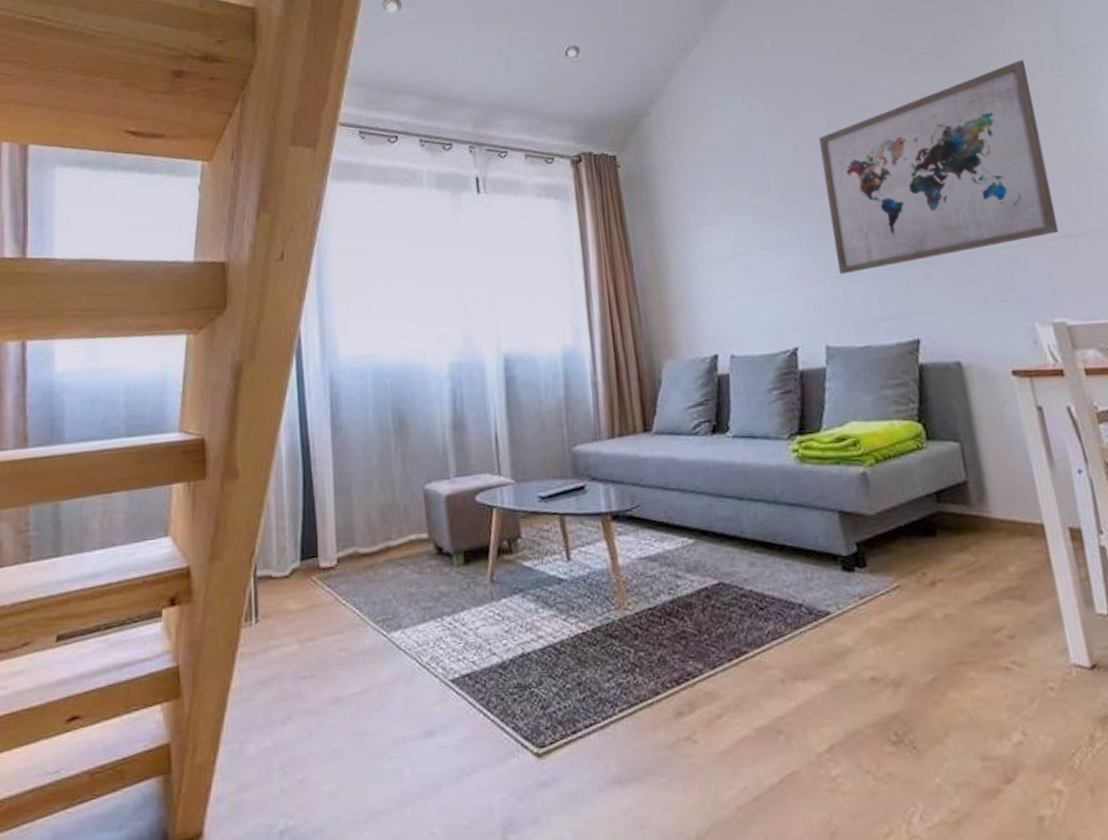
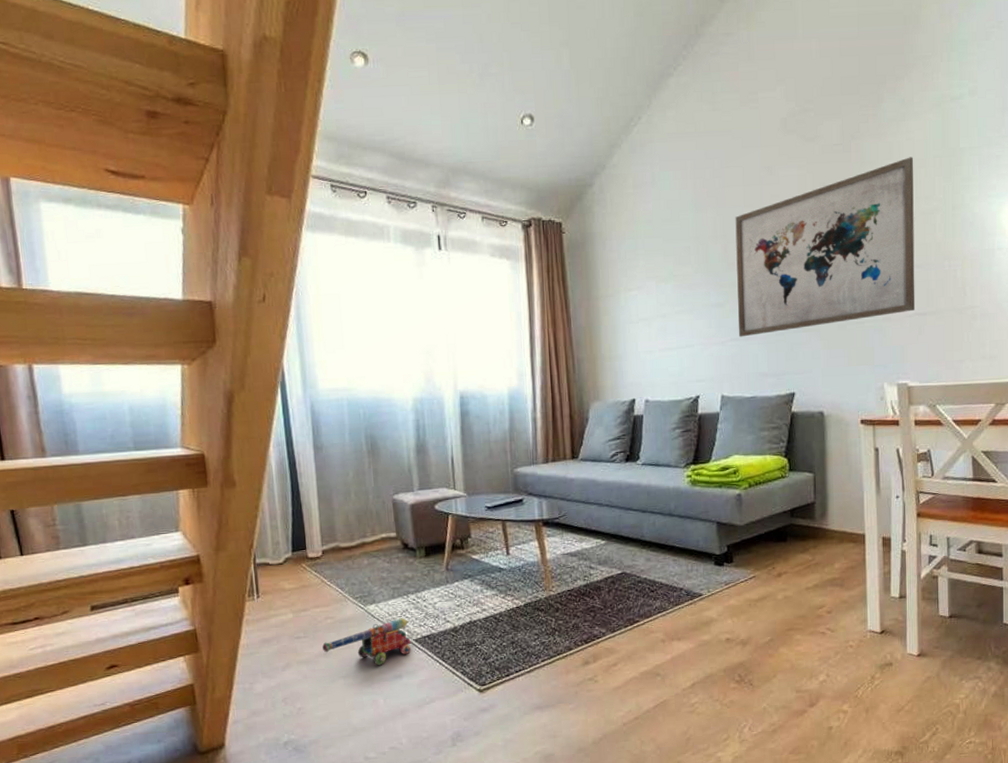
cannon: none [334,649,446,718] -> present [322,618,411,666]

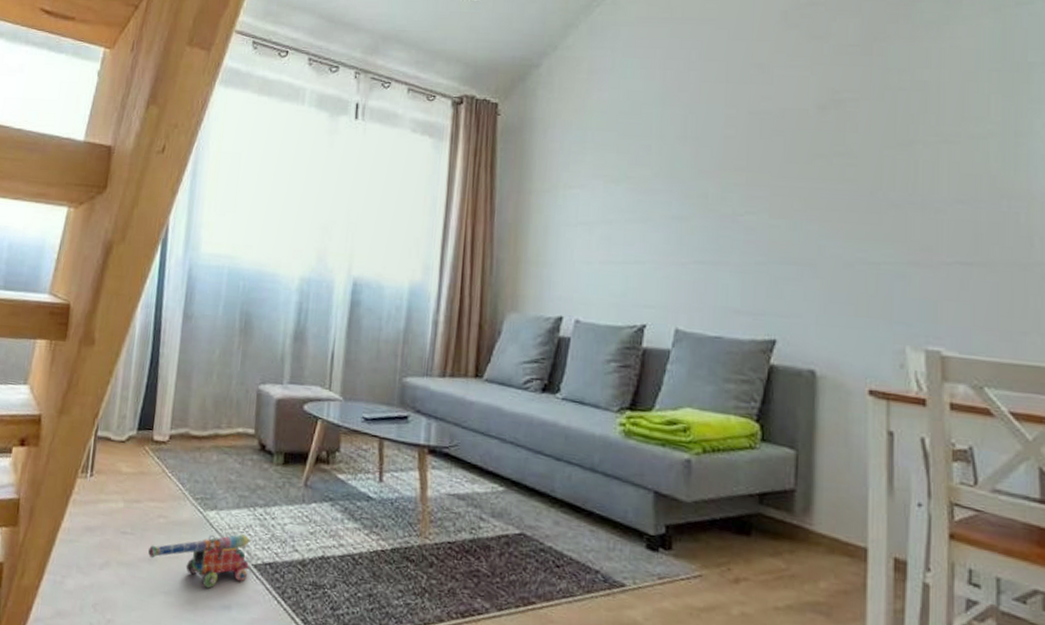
wall art: present [735,157,916,337] -> none [704,67,959,261]

